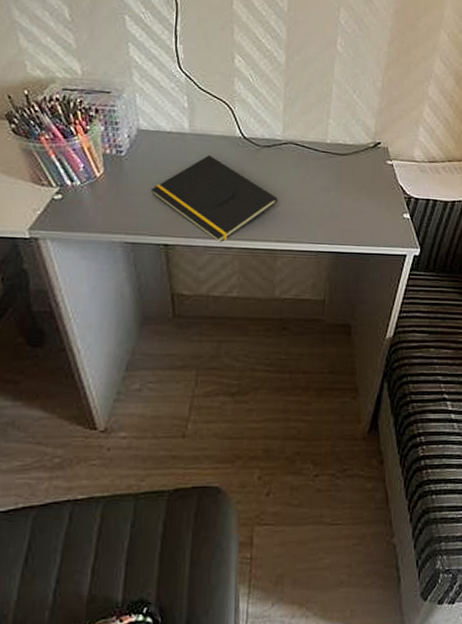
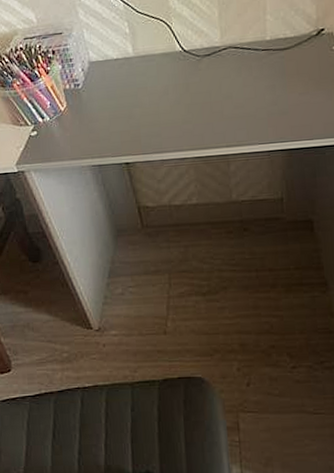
notepad: present [150,155,278,243] -> none [107,74,224,155]

